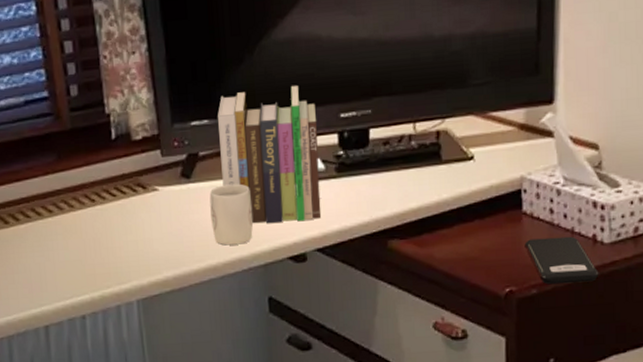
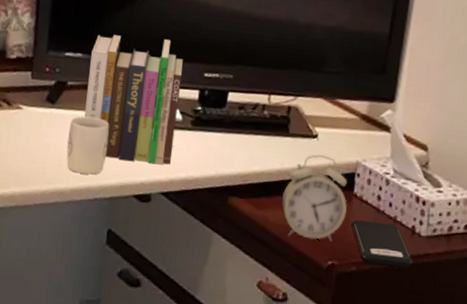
alarm clock: none [444,176,518,271] -> present [281,154,347,241]

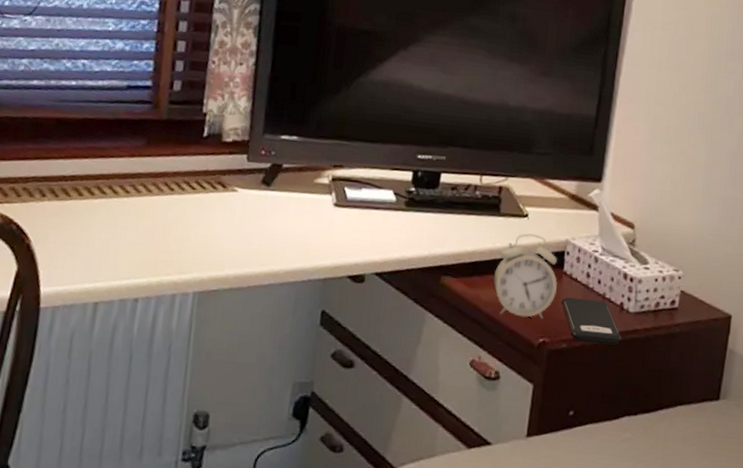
mug: present [66,116,109,175] -> none [281,198,324,256]
books: present [84,34,183,165] -> none [299,118,397,245]

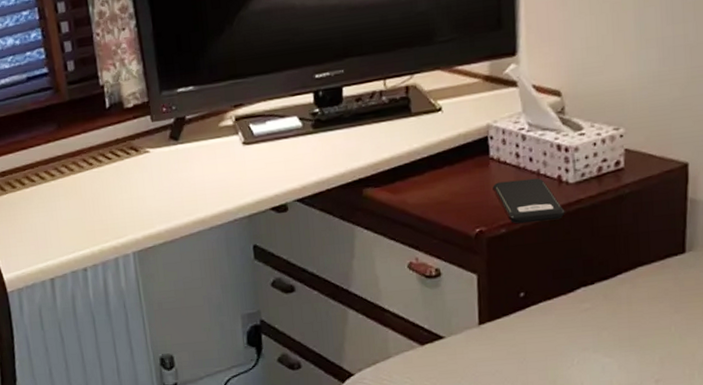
alarm clock: present [493,233,557,319] -> none [416,126,486,214]

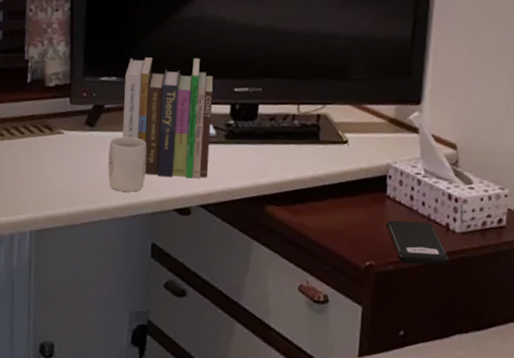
mug: none [196,143,237,200] -> present [108,136,147,192]
books: none [202,51,300,178] -> present [122,57,214,179]

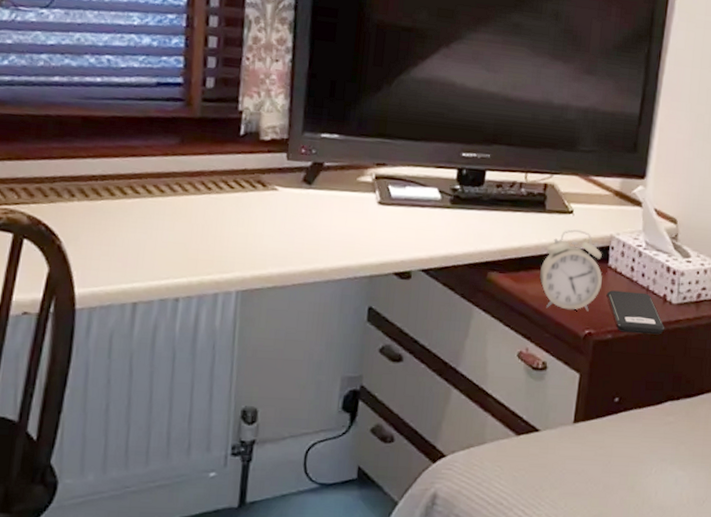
mug: present [108,136,147,192] -> none [324,196,368,254]
books: present [122,57,214,179] -> none [342,116,441,242]
alarm clock: none [316,159,381,243] -> present [539,229,602,311]

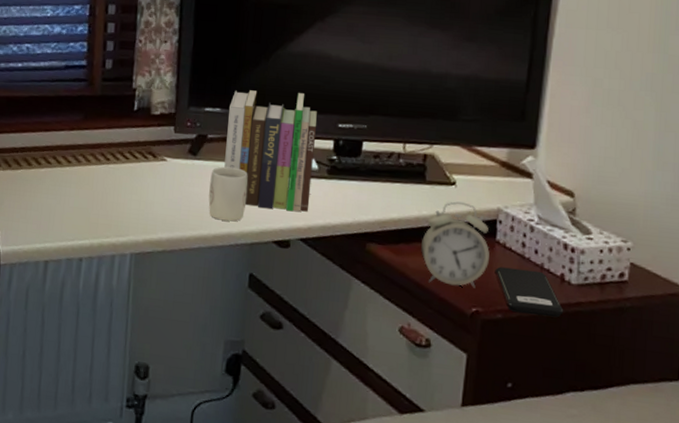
mug: none [324,196,368,254] -> present [208,166,248,222]
books: none [342,116,441,242] -> present [224,90,317,212]

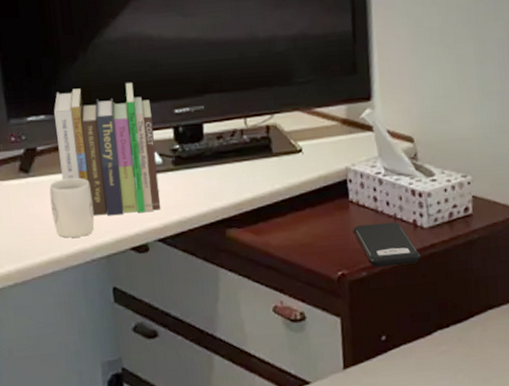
alarm clock: present [420,201,490,288] -> none [278,168,346,257]

